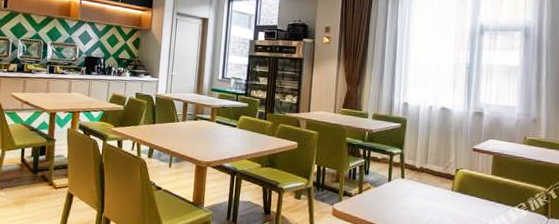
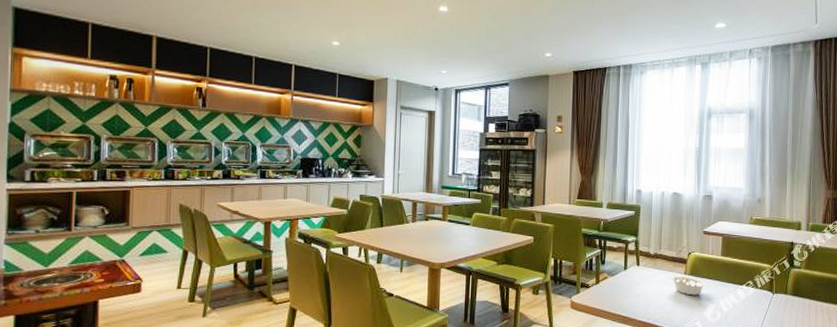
legume: none [437,191,475,214] -> present [671,276,706,296]

